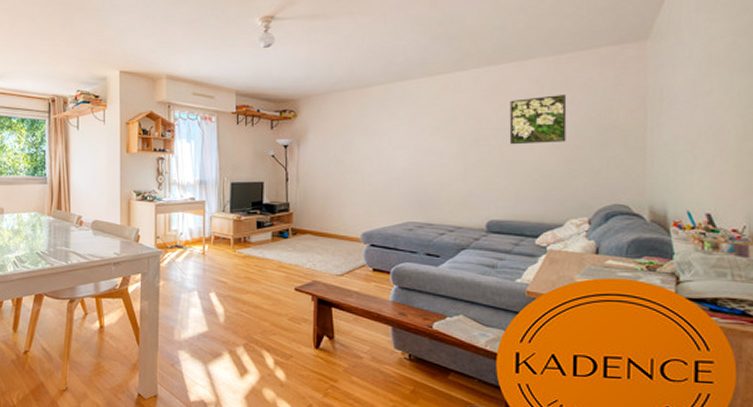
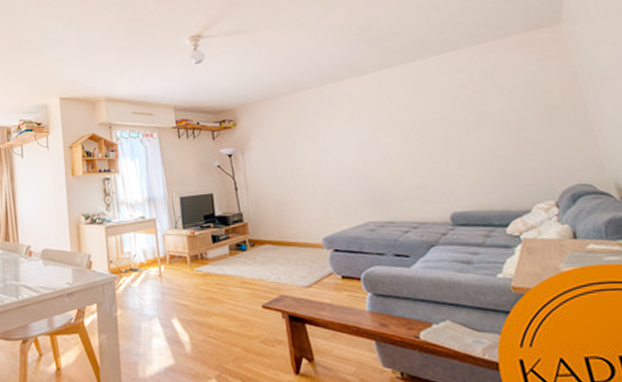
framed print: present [509,95,567,145] -> none [443,81,510,134]

